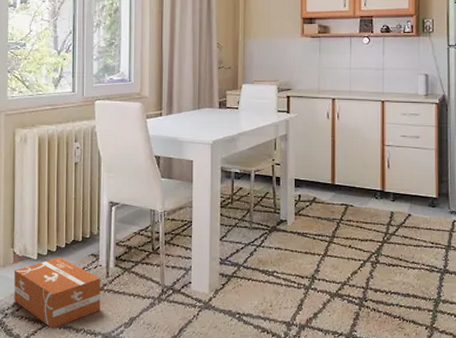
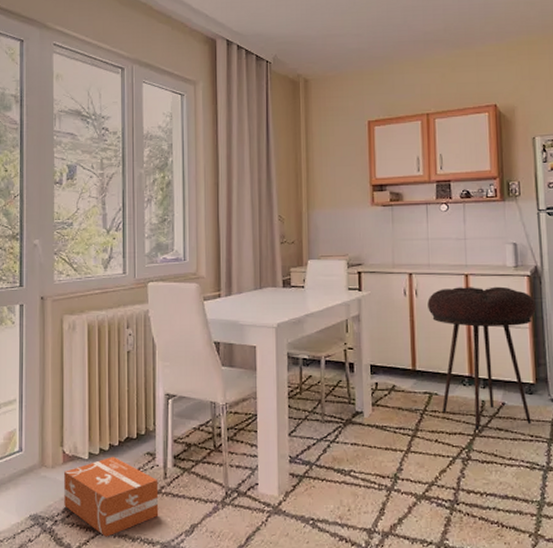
stool: none [348,112,442,238] -> present [427,286,536,430]

